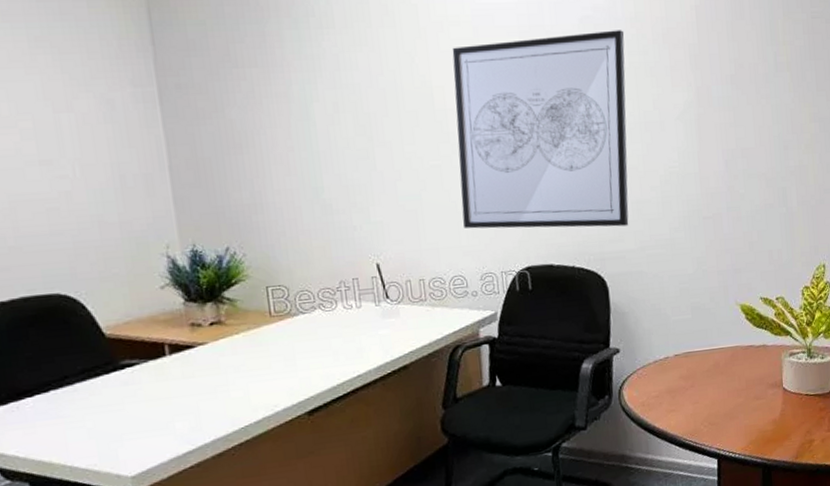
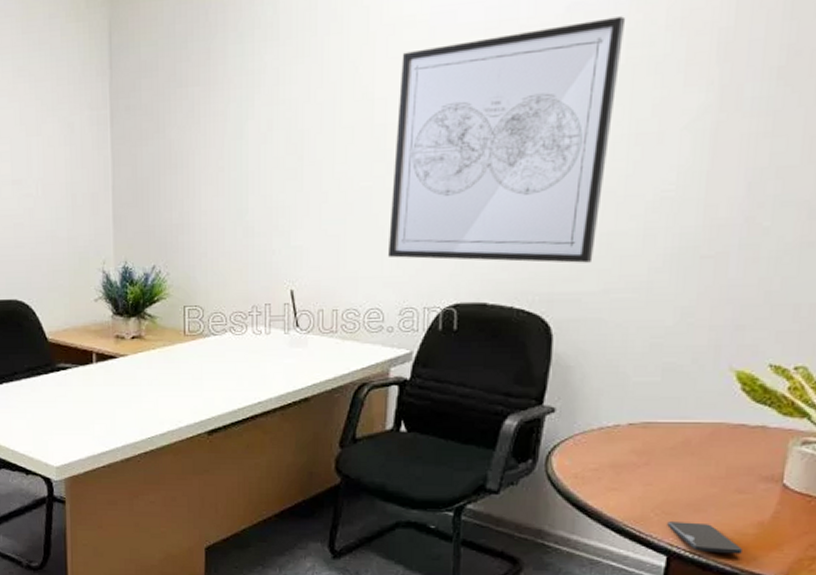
smartphone: none [714,427,766,451] -> present [667,521,742,554]

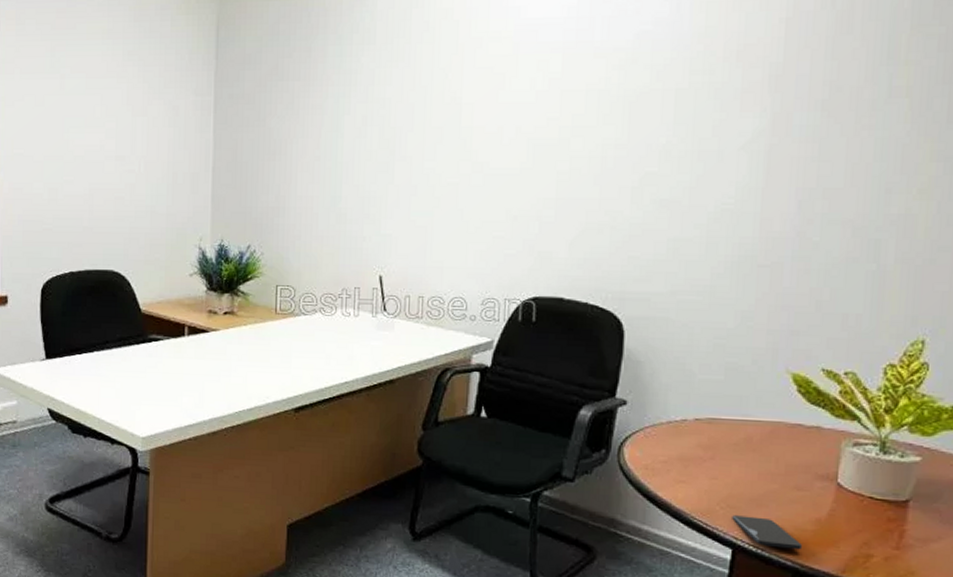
wall art: present [388,16,626,263] -> none [472,46,689,265]

